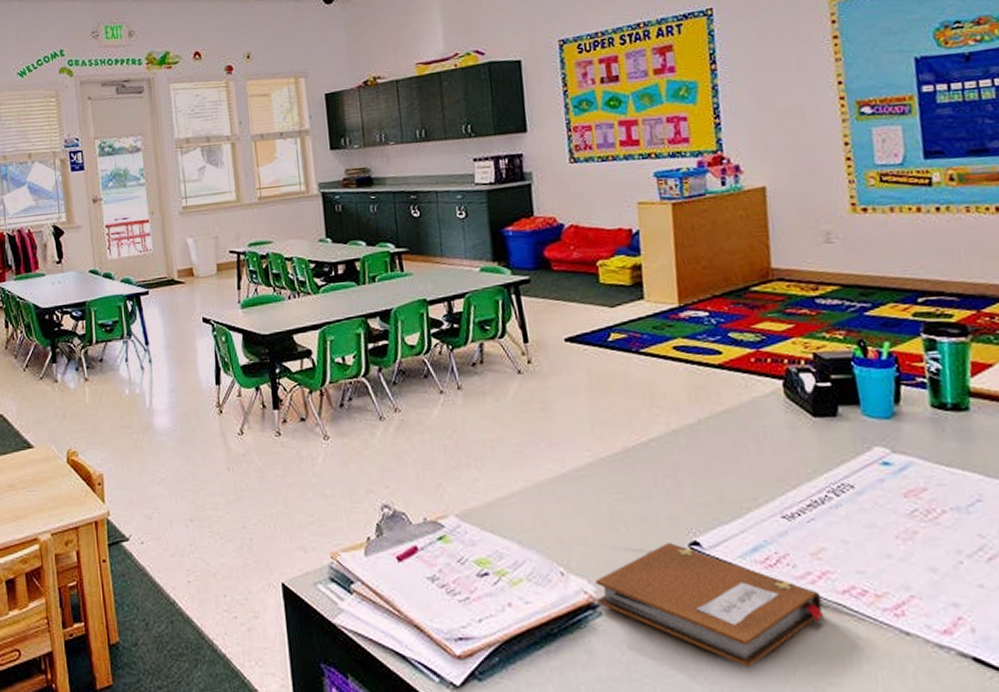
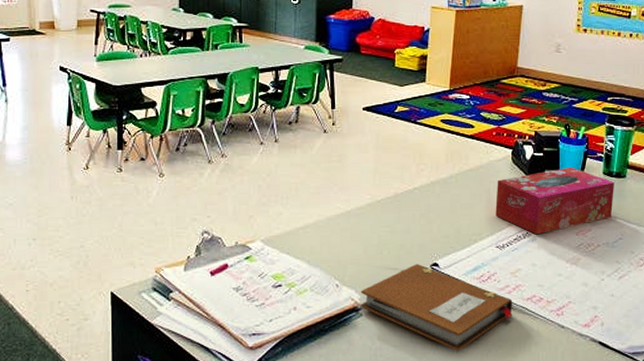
tissue box: none [767,399,958,498] -> present [495,166,614,235]

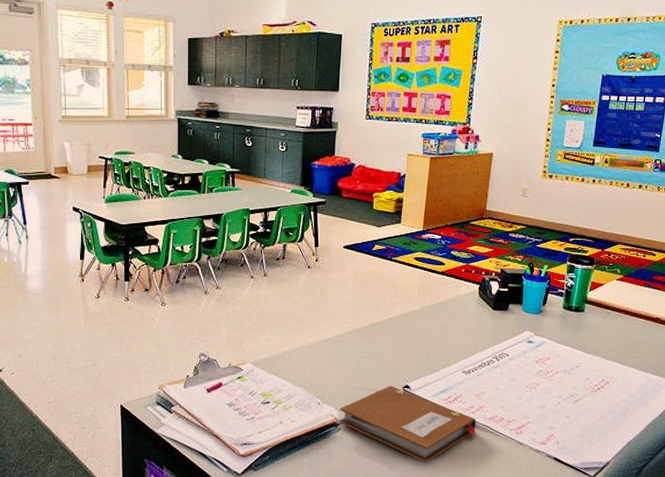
tissue box: present [495,166,614,235] -> none [462,301,573,362]

